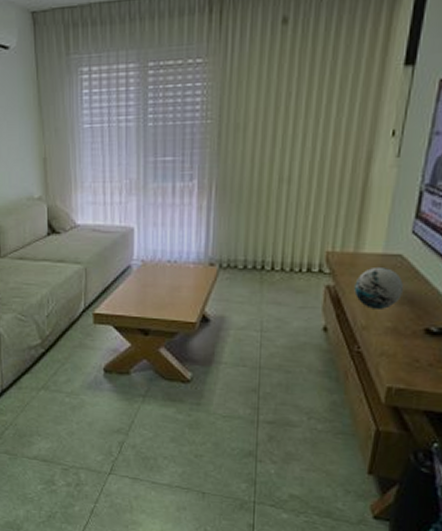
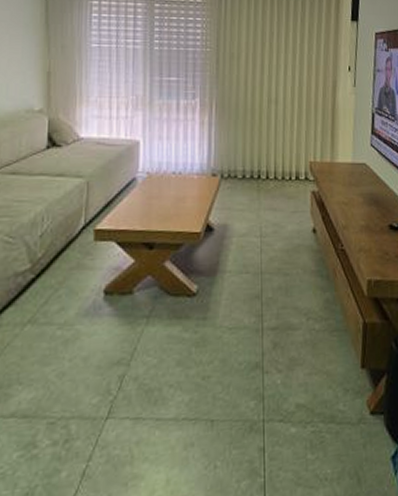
decorative orb: present [354,266,404,309] -> none [334,173,371,210]

